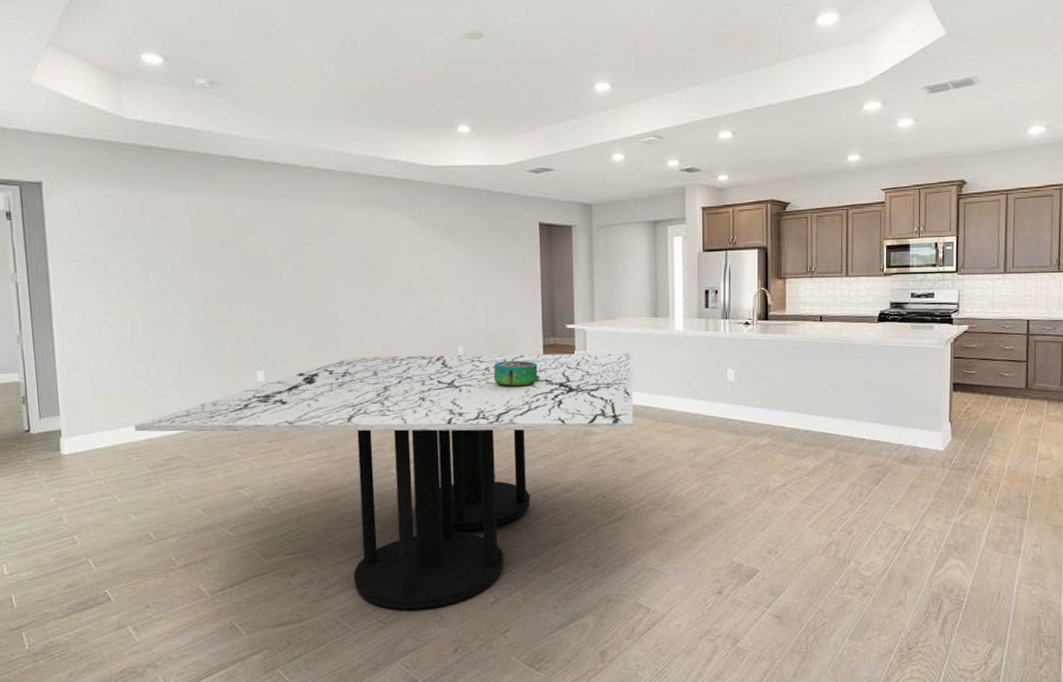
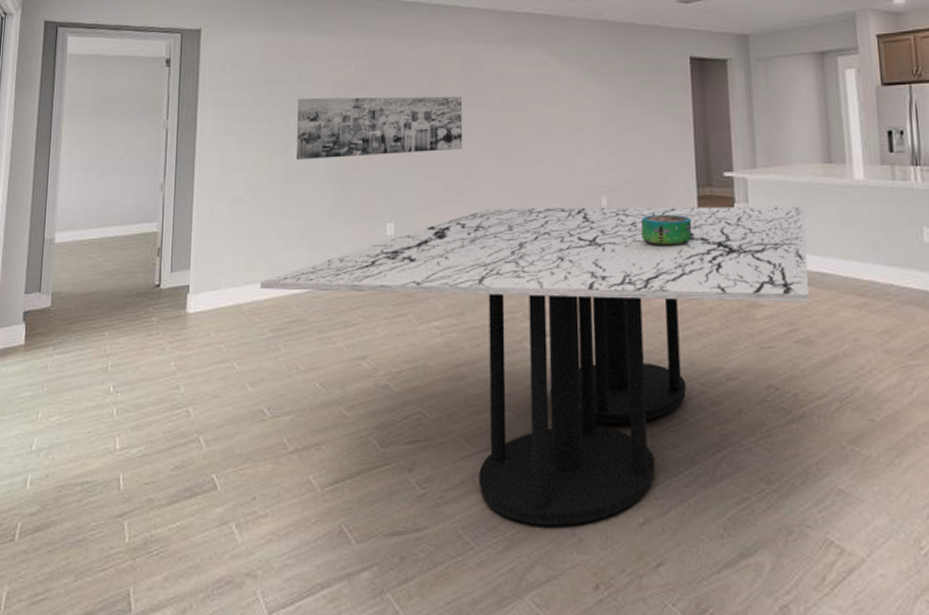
wall art: none [157,254,328,314] -> present [297,95,463,161]

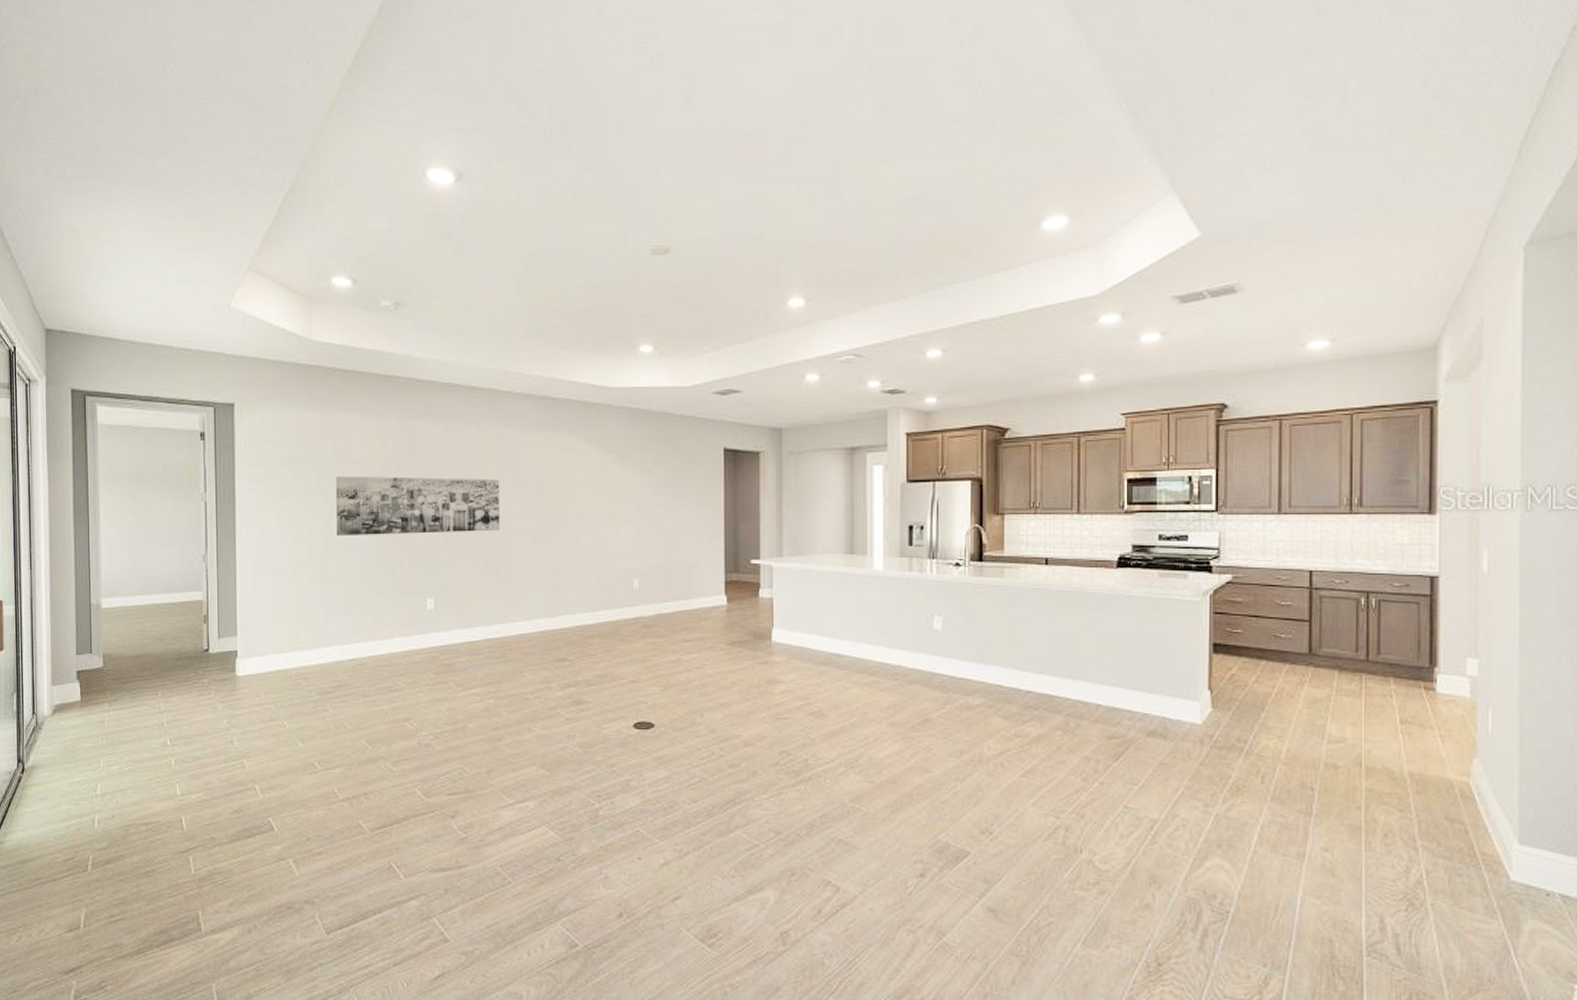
dining table: present [260,206,810,529] -> none [306,587,825,868]
decorative bowl: present [640,214,692,246] -> none [670,597,719,626]

